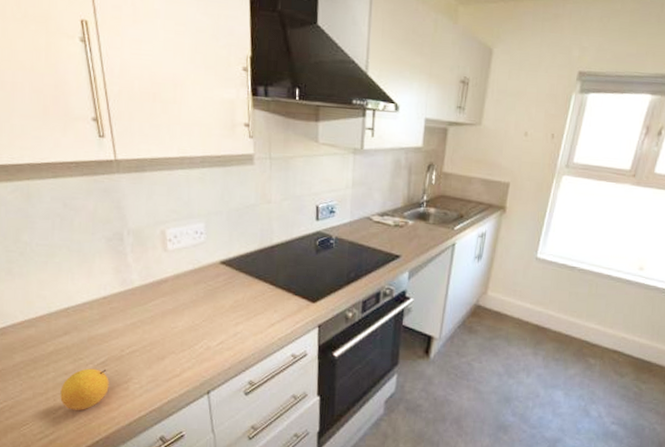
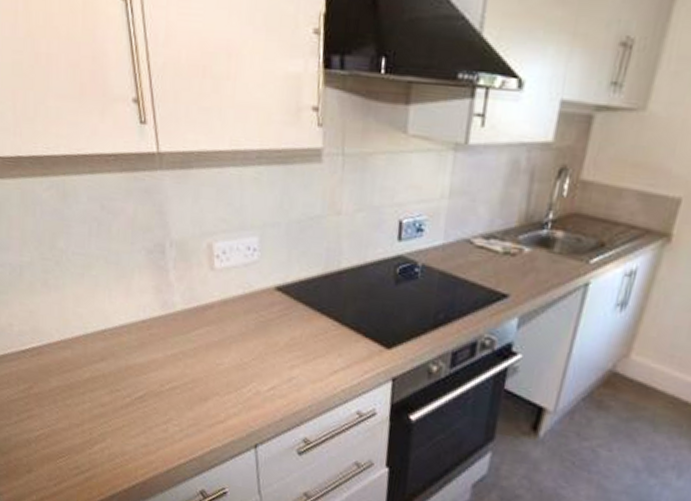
fruit: present [60,368,109,410] -> none [96,401,147,449]

